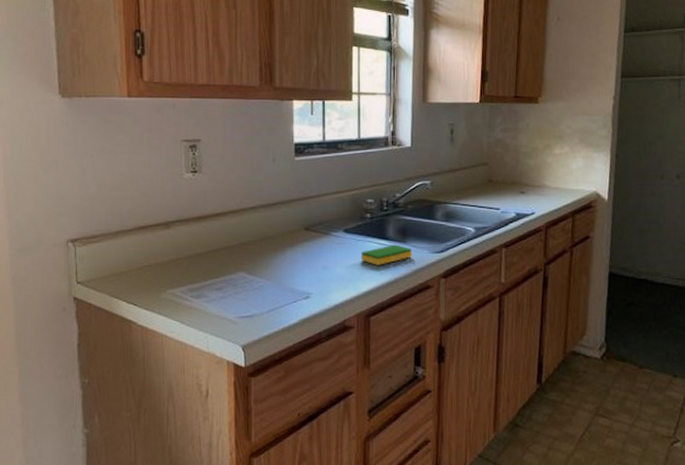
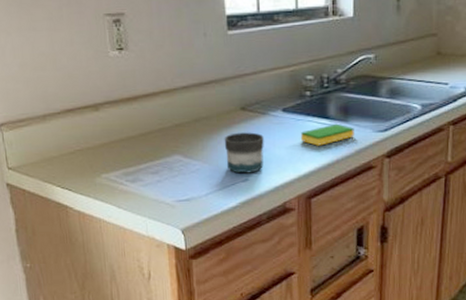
mug: none [287,251,326,291] -> present [224,132,264,174]

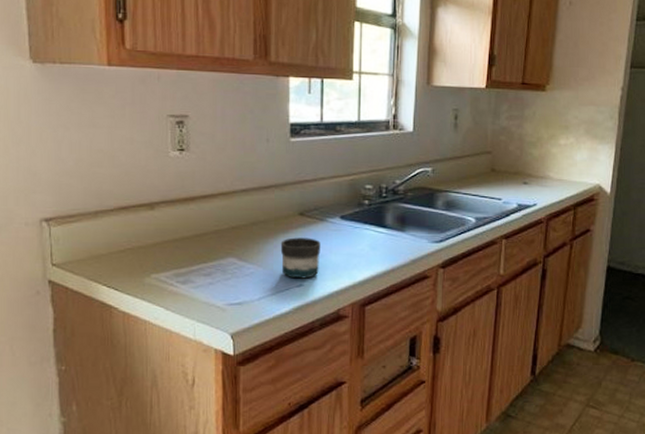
dish sponge: present [300,123,354,146] -> none [357,232,410,254]

